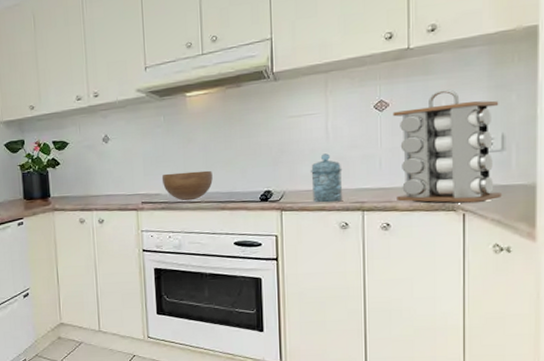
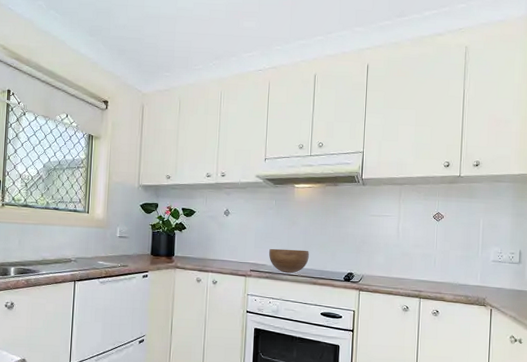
canister: present [310,153,343,203] -> none [383,248,407,289]
spice rack: present [392,89,502,204] -> none [445,211,519,302]

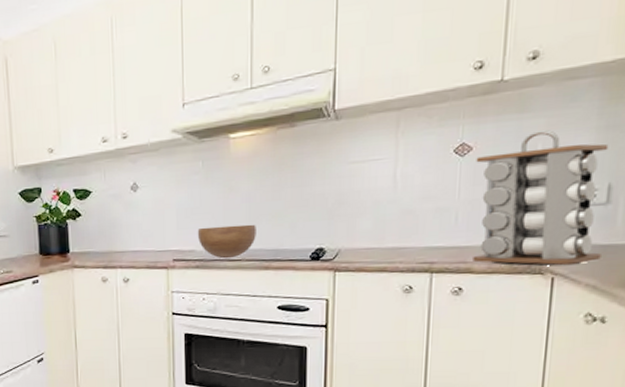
spice rack: none [445,211,519,302] -> present [473,130,609,267]

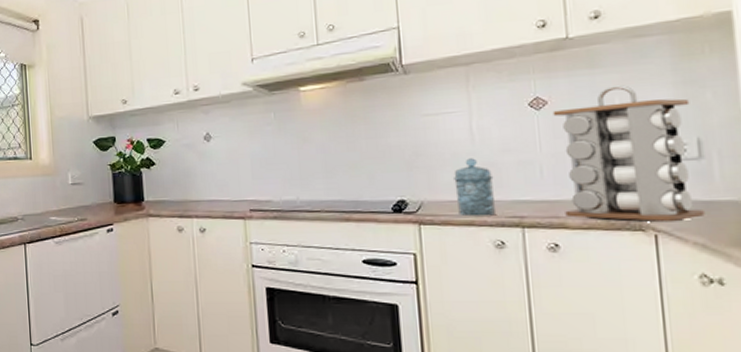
bowl: present [197,224,256,259] -> none [273,175,334,210]
canister: none [371,206,411,263] -> present [452,158,497,217]

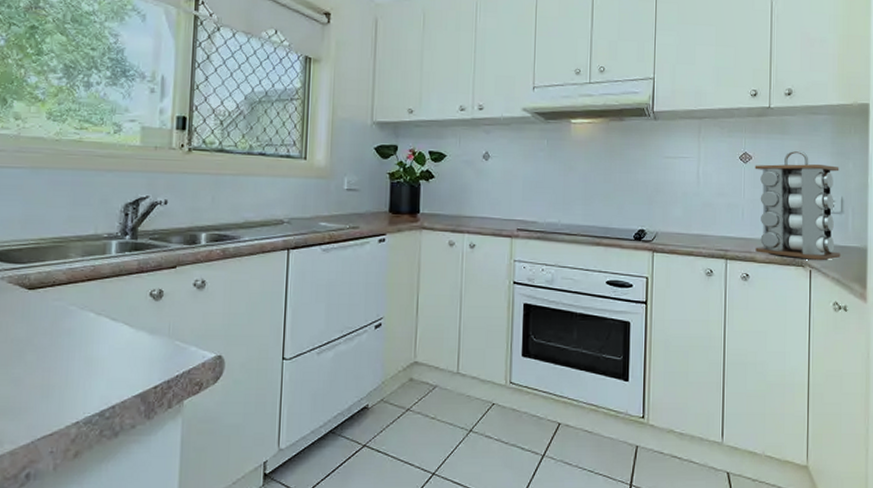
canister: present [452,158,497,217] -> none [681,198,710,248]

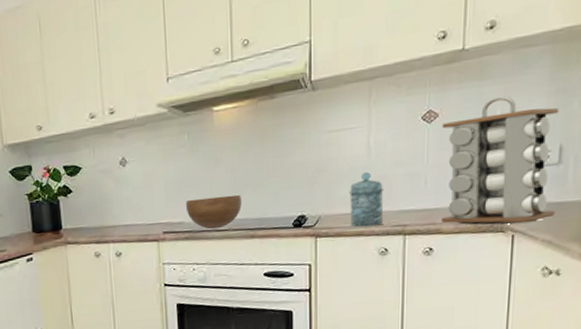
bowl: none [539,201,590,233] -> present [185,194,242,230]
canister: none [681,198,710,248] -> present [348,172,384,228]

